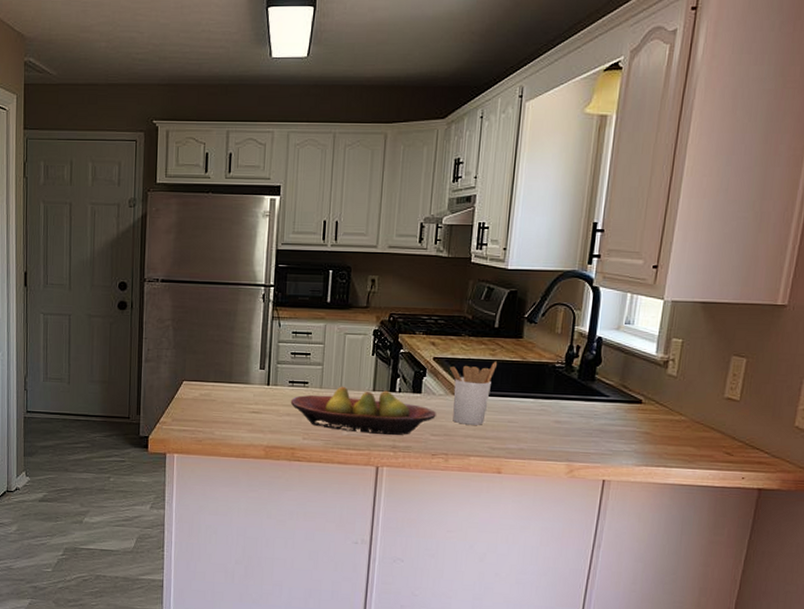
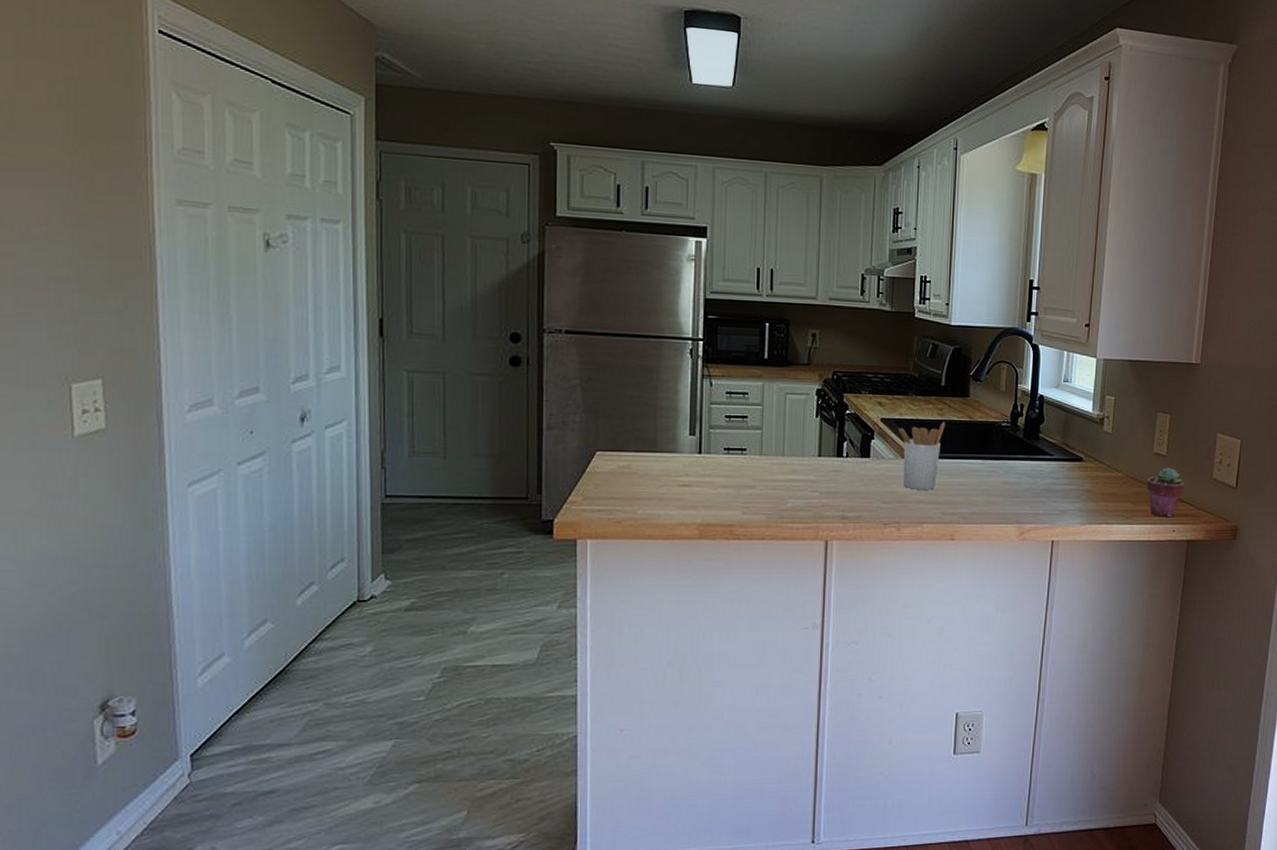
fruit bowl: present [290,386,436,436] -> none [726,452,886,505]
potted succulent: none [713,412,760,464] -> present [1146,467,1185,518]

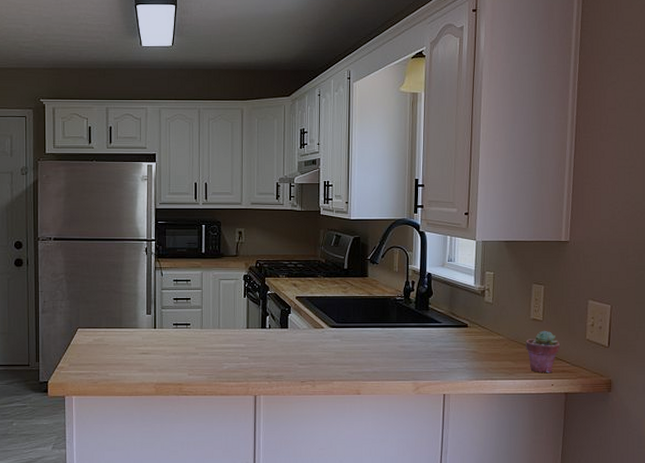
utensil holder: present [897,421,945,490] -> none [309,297,349,353]

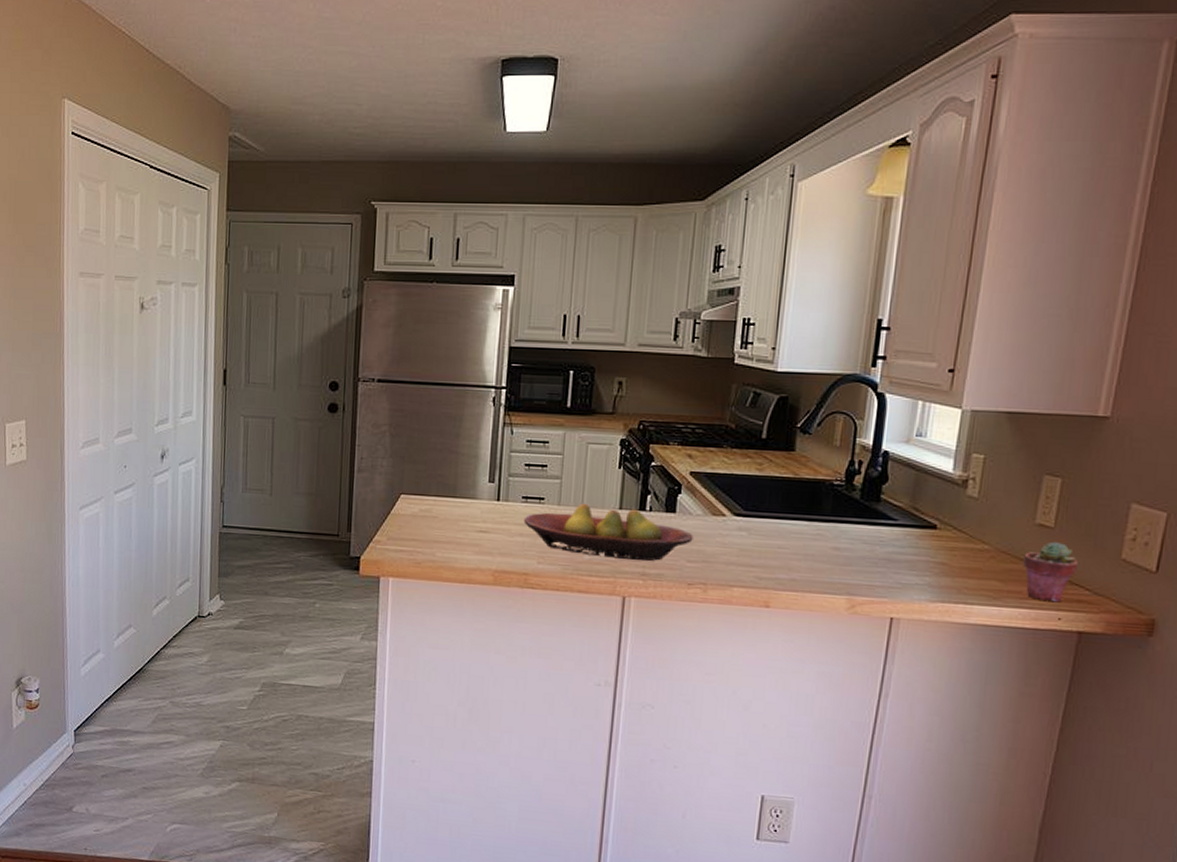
fruit bowl: none [175,325,302,367] -> present [523,503,693,561]

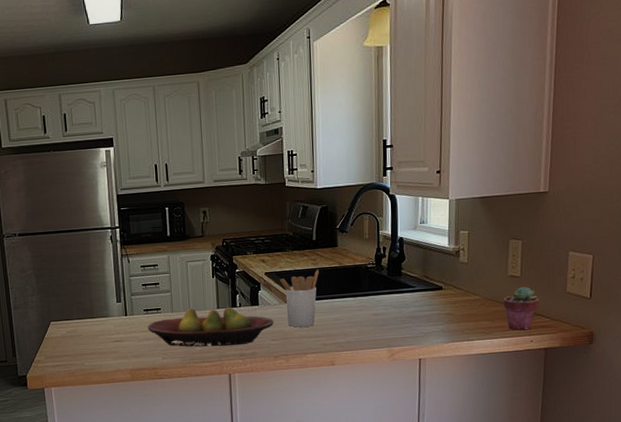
utensil holder: none [708,477,764,551] -> present [279,269,319,328]

